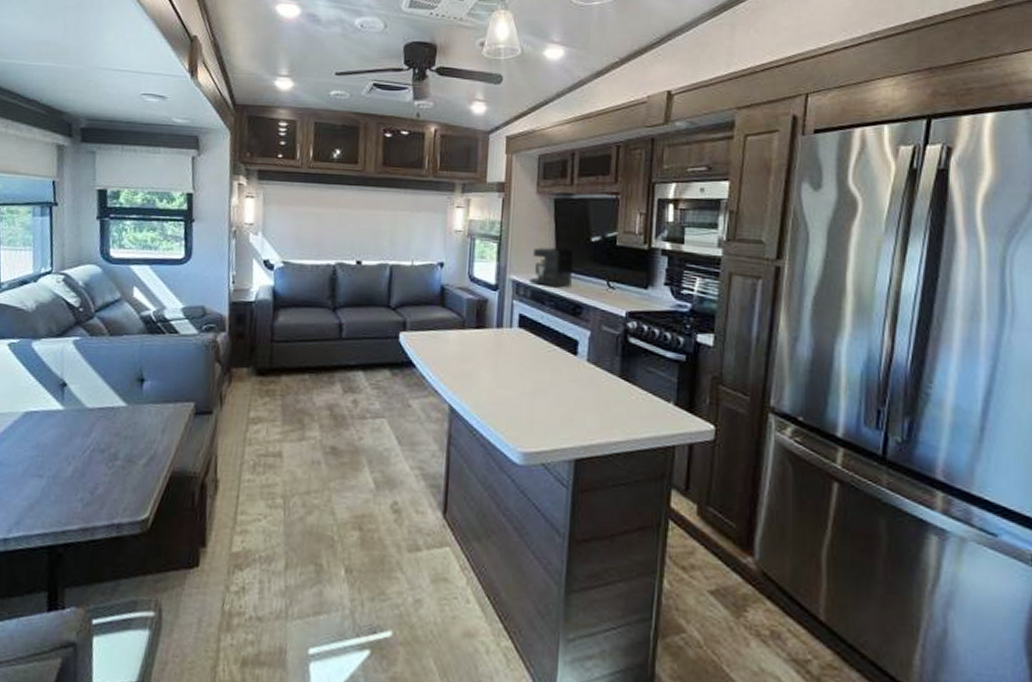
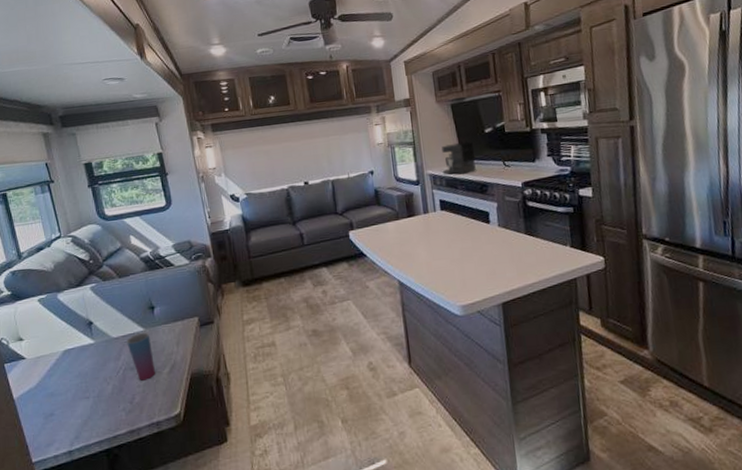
cup: none [102,408,132,469] -> present [127,332,155,381]

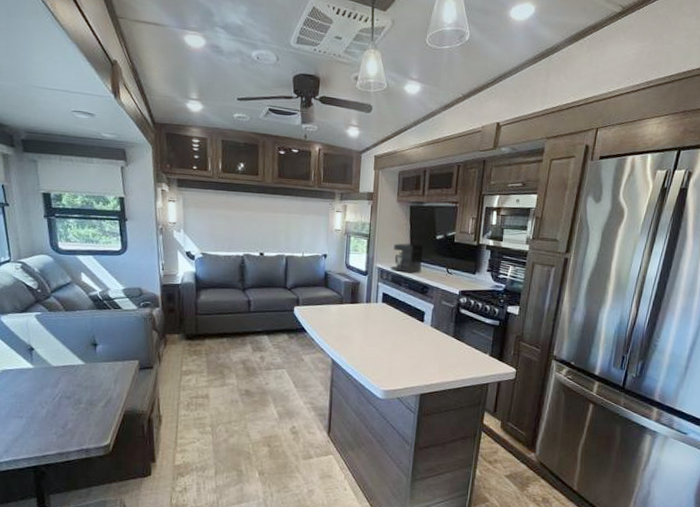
cup: present [127,332,155,381] -> none [66,365,91,410]

